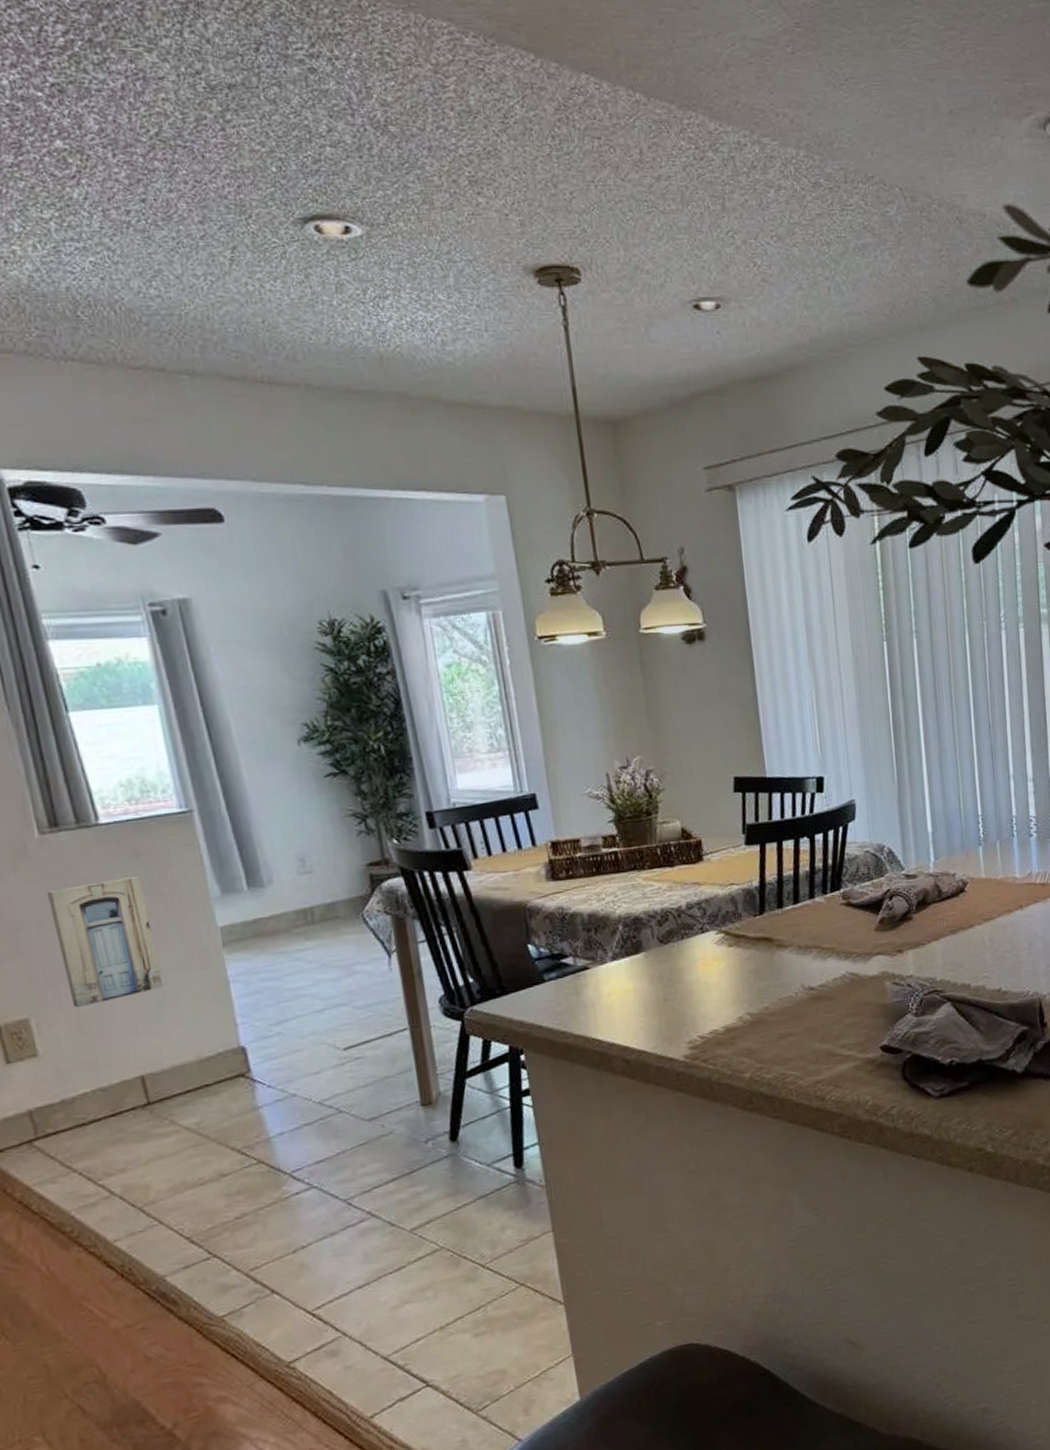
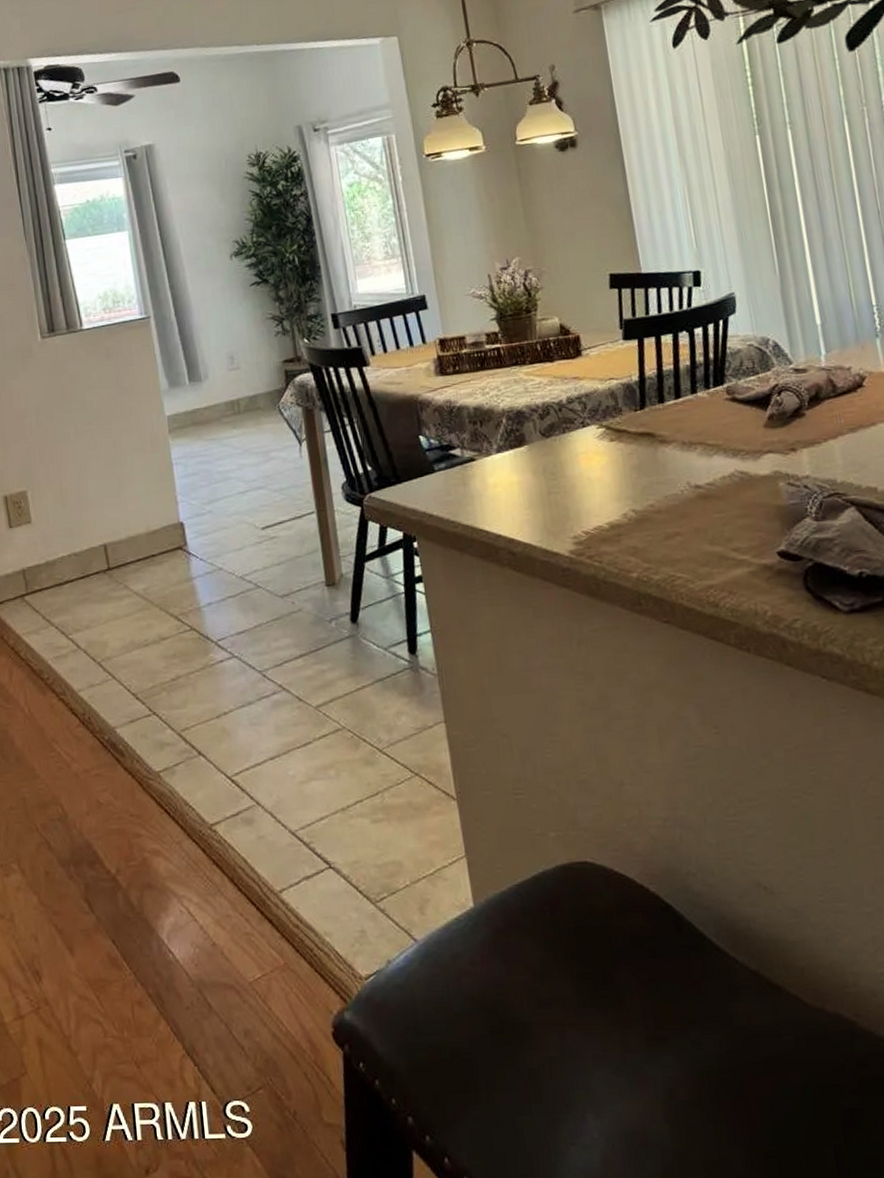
wall art: present [47,876,163,1008] -> none [44,372,123,483]

